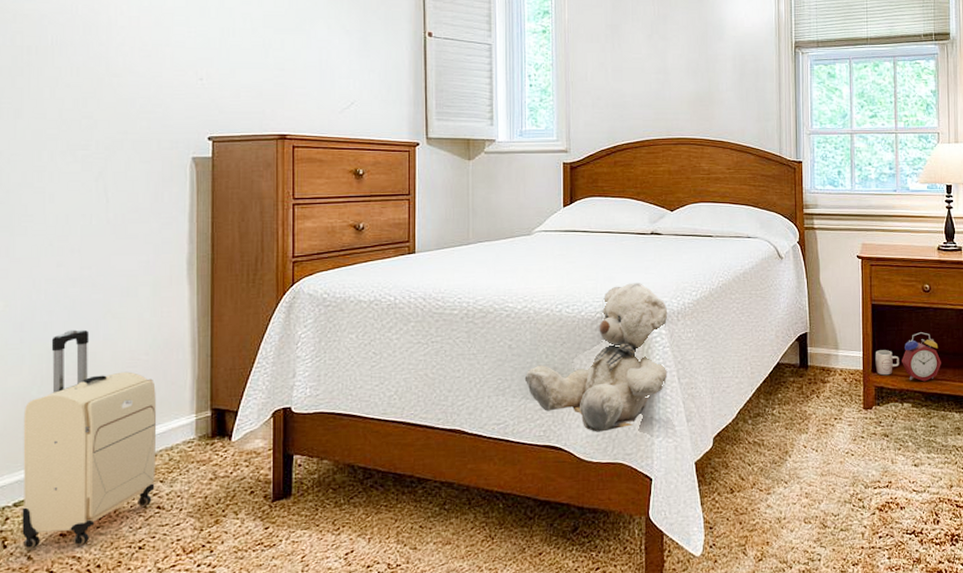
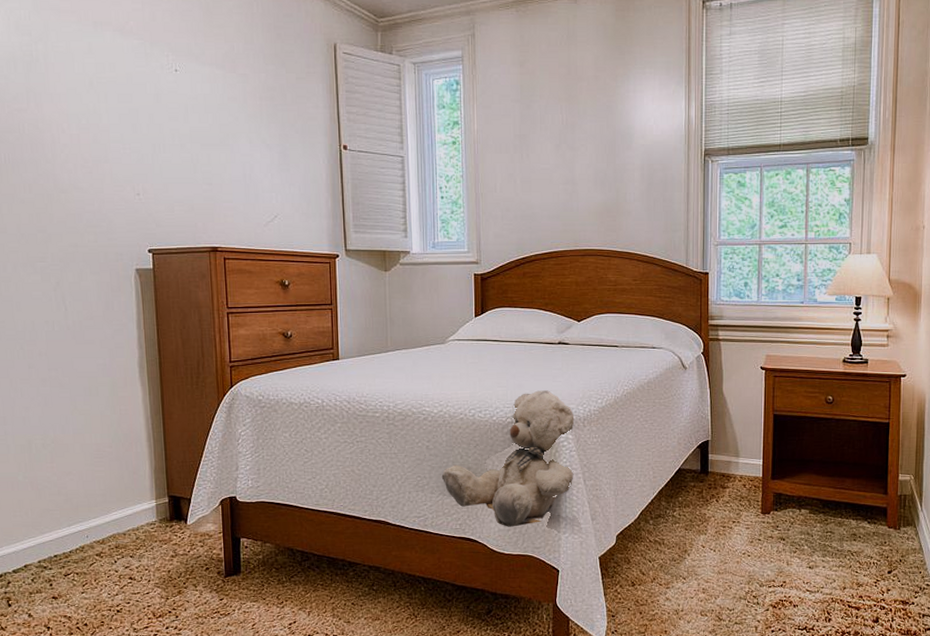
suitcase: present [22,329,157,550] -> none [13,424,127,608]
mug: present [875,350,900,376] -> none [774,458,799,483]
alarm clock: present [902,332,941,382] -> none [801,442,841,490]

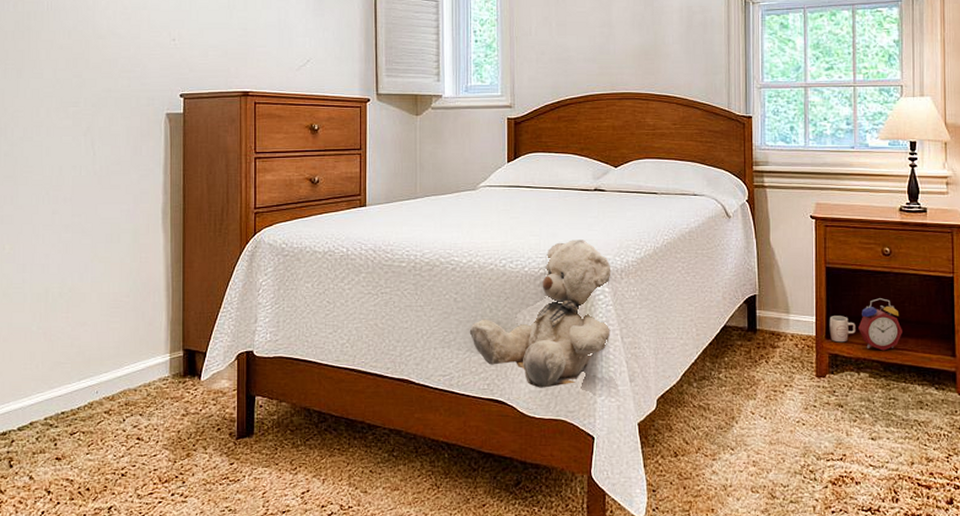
mug: none [774,458,799,483] -> present [829,316,856,343]
alarm clock: none [801,442,841,490] -> present [858,298,902,351]

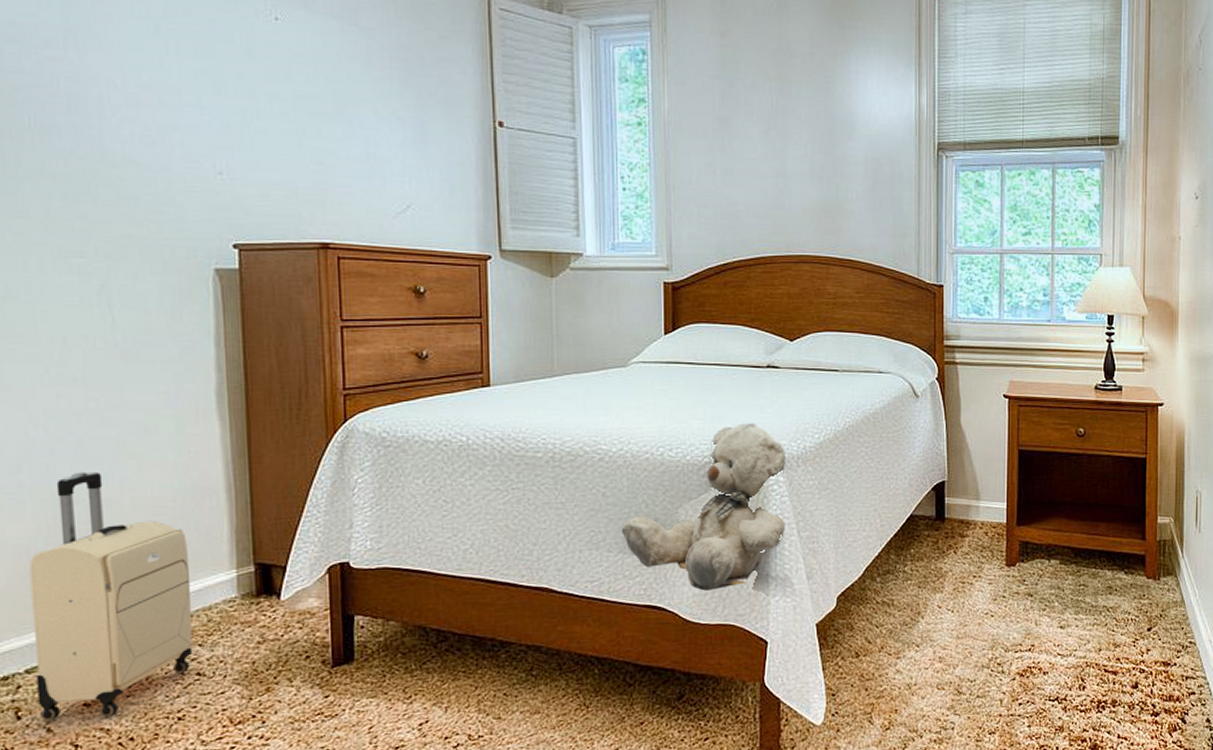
suitcase: none [25,272,137,470] -> present [29,471,193,721]
mug: present [829,316,856,343] -> none [1020,501,1048,529]
alarm clock: present [858,298,902,351] -> none [1050,481,1094,536]

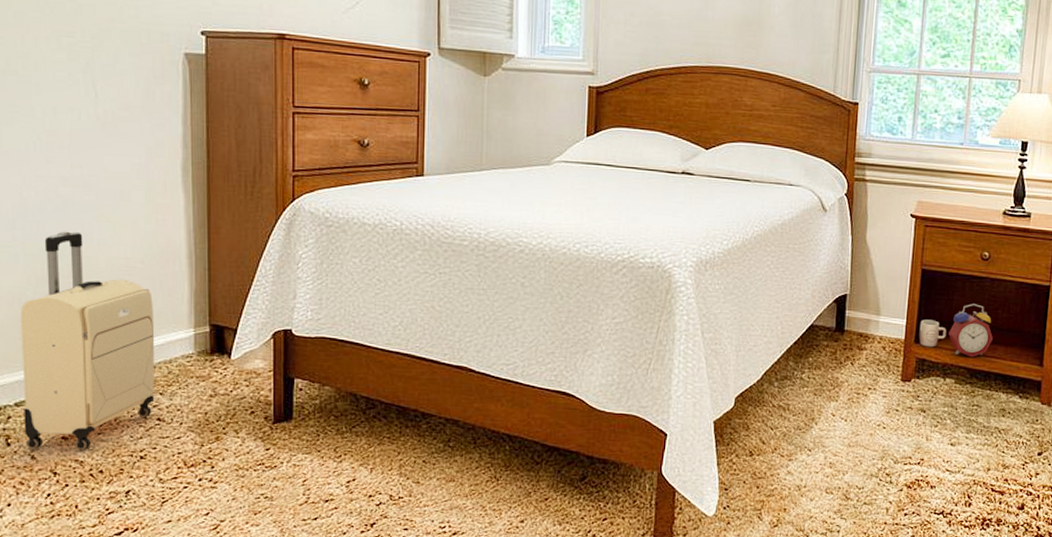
teddy bear: present [621,423,787,591] -> none [537,226,695,382]
mug: none [1020,501,1048,529] -> present [918,319,947,347]
alarm clock: none [1050,481,1094,536] -> present [949,304,993,357]

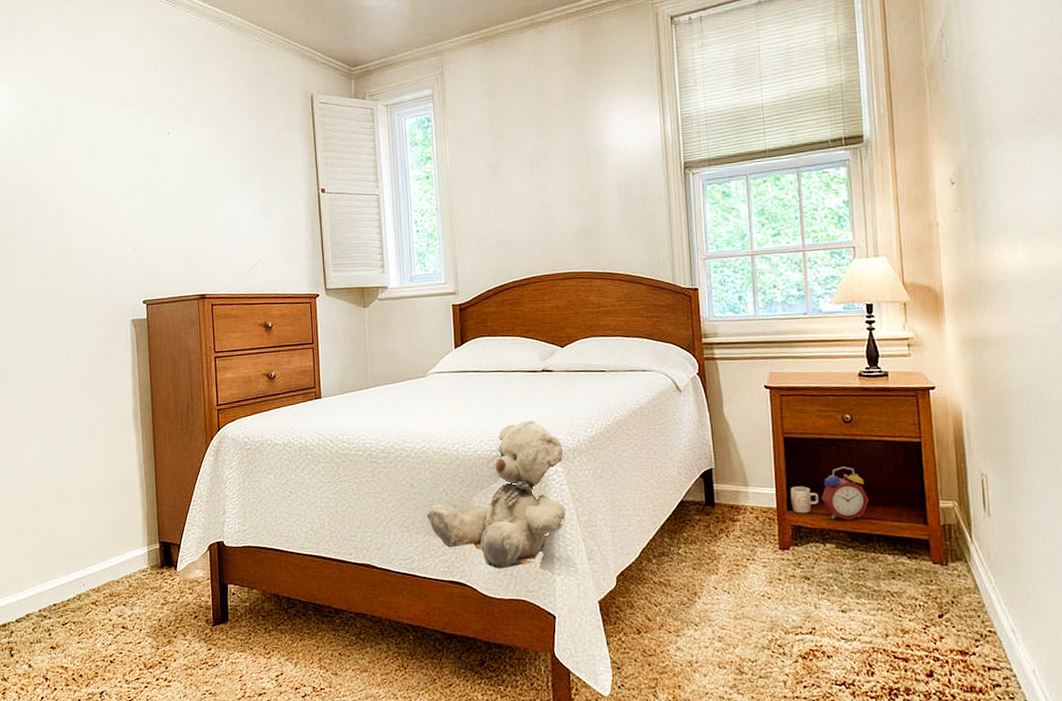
suitcase: present [20,231,155,450] -> none [18,473,120,659]
teddy bear: none [537,226,695,382] -> present [426,420,566,569]

